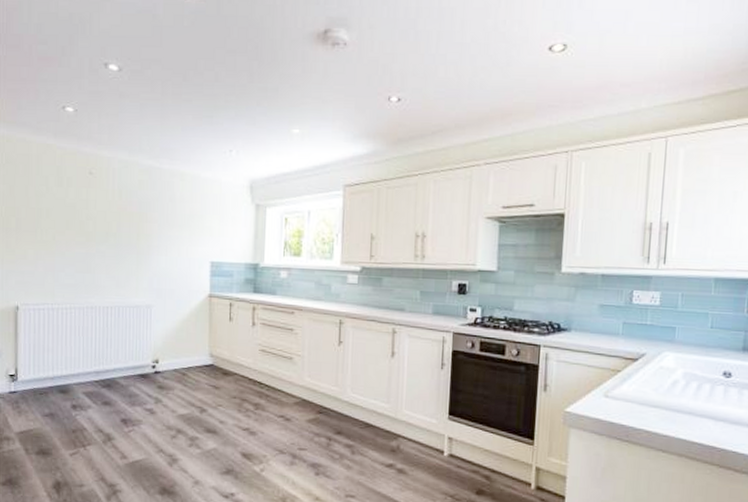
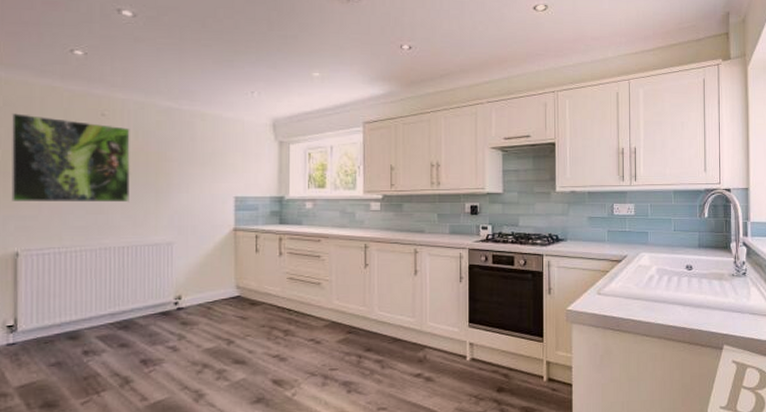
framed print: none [12,171,115,263] -> present [11,113,130,203]

